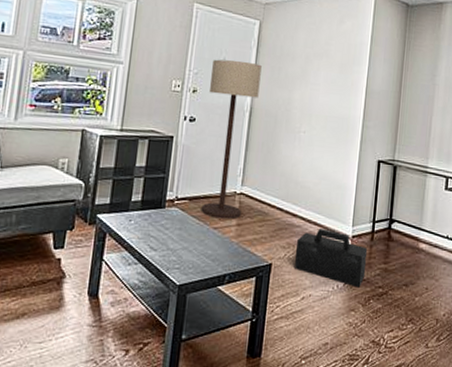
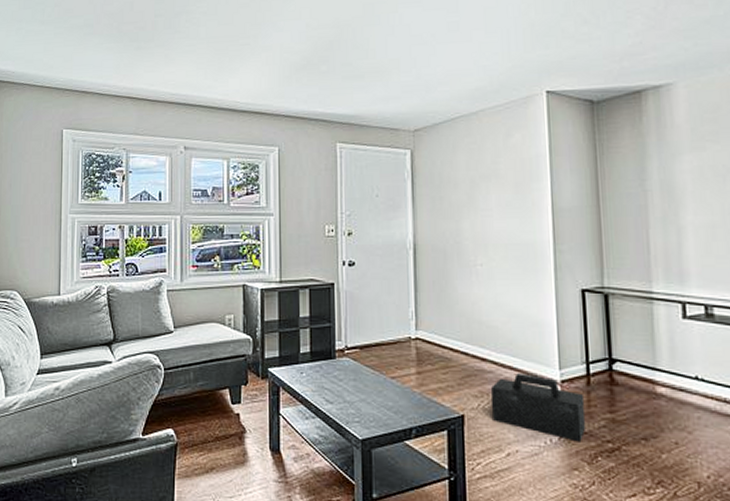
floor lamp: present [201,59,262,219] -> none [365,196,421,367]

